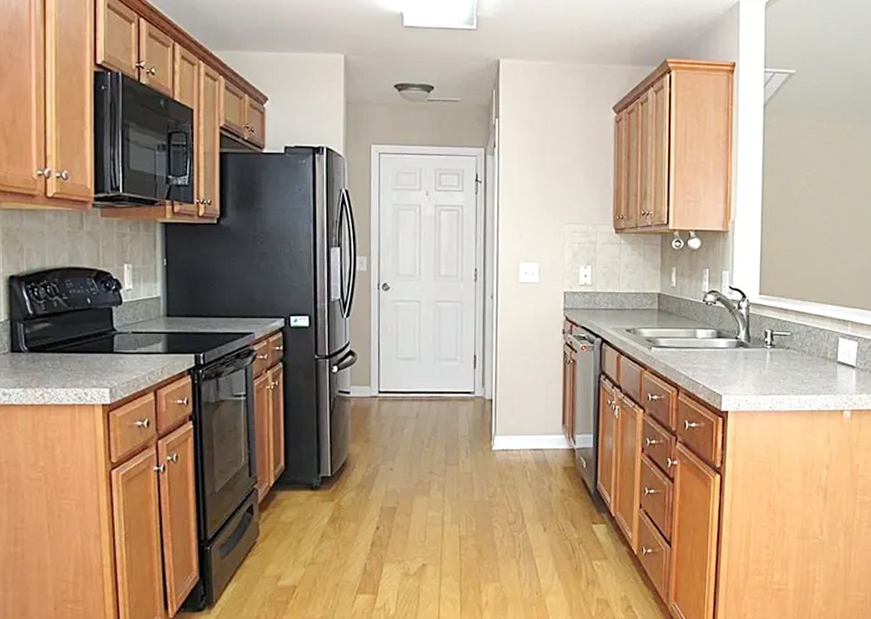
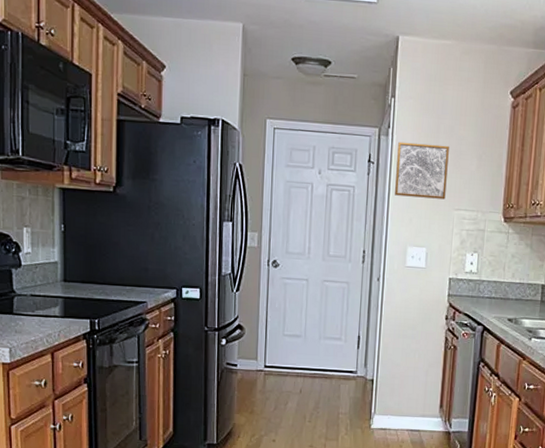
wall art: none [504,160,556,214] -> present [395,141,449,200]

